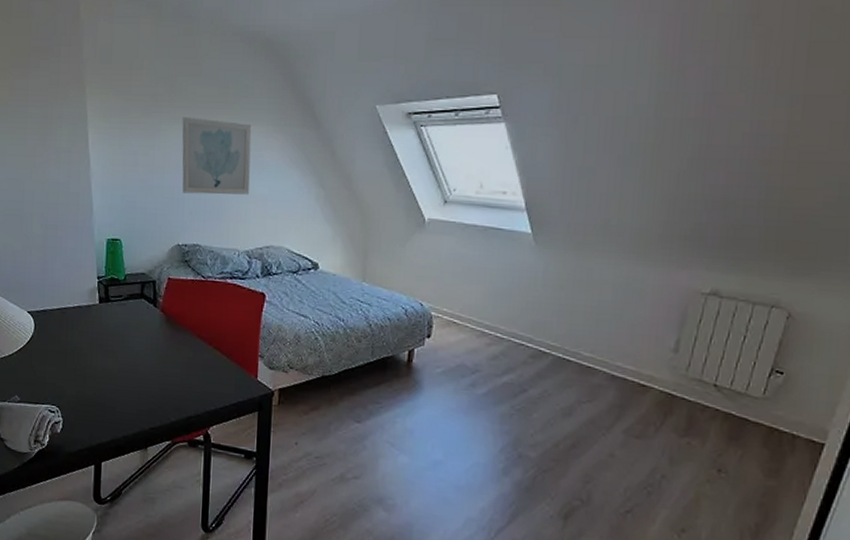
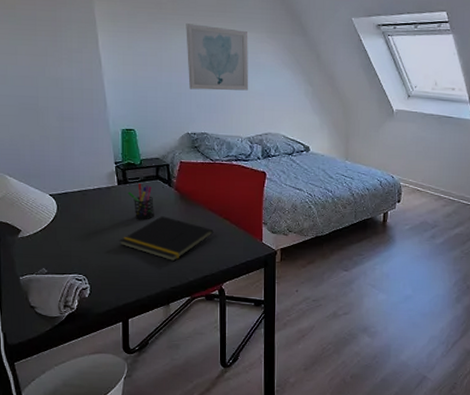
notepad: none [97,342,202,397] -> present [119,216,214,262]
pen holder: none [109,302,137,346] -> present [127,183,154,220]

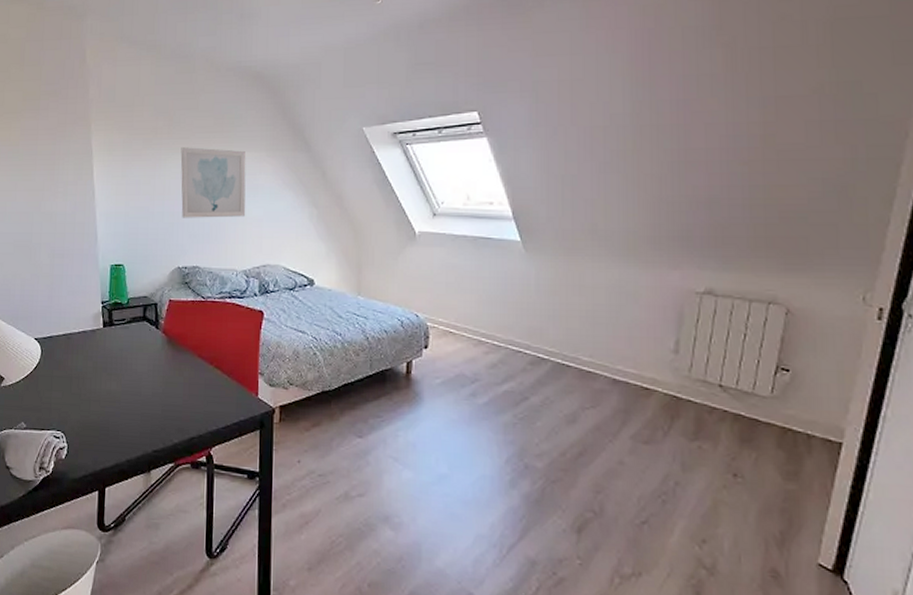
notepad: present [119,216,214,262] -> none [101,364,203,419]
pen holder: present [127,183,154,220] -> none [112,326,139,368]

